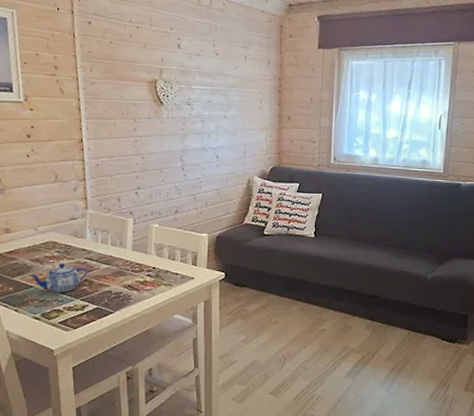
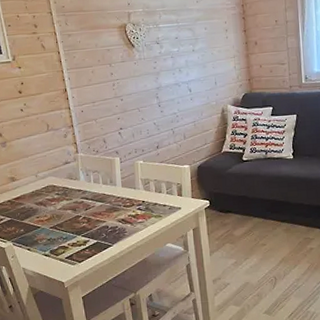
teapot: present [29,263,88,293] -> none [35,204,85,232]

